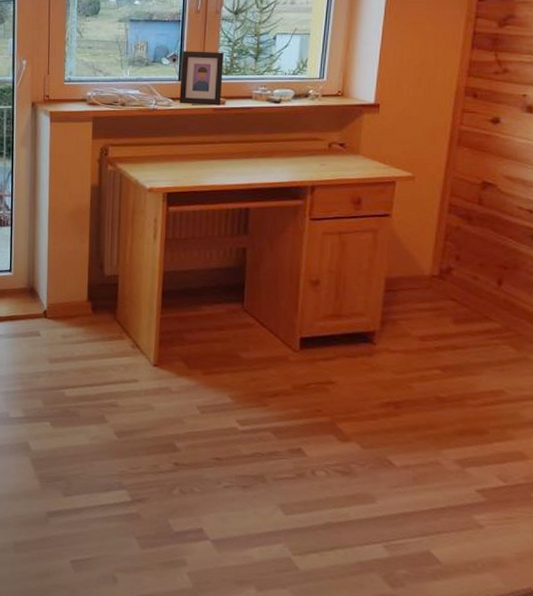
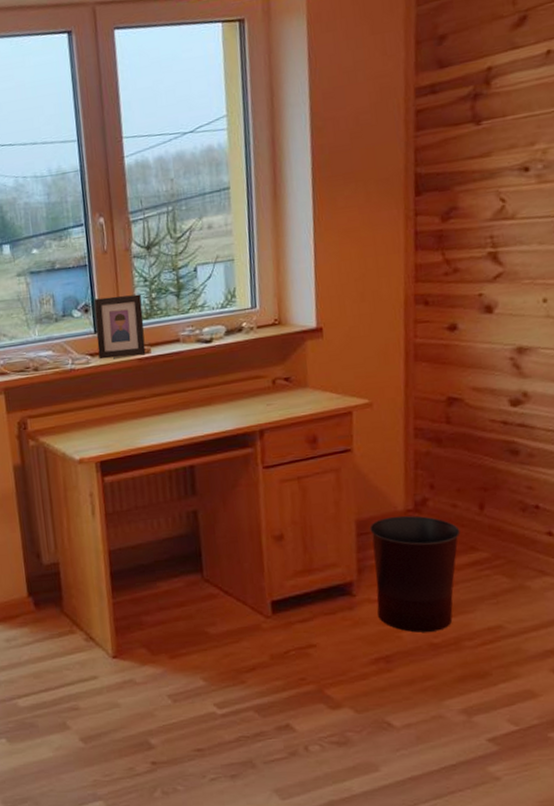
waste bin: none [394,279,478,387] -> present [369,515,461,633]

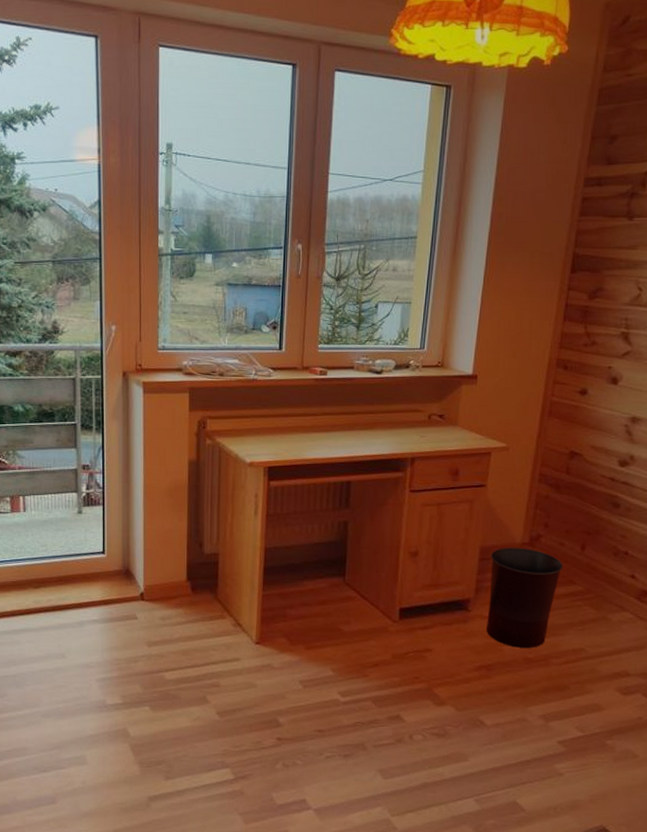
picture frame: present [93,294,146,360] -> none [280,318,325,376]

